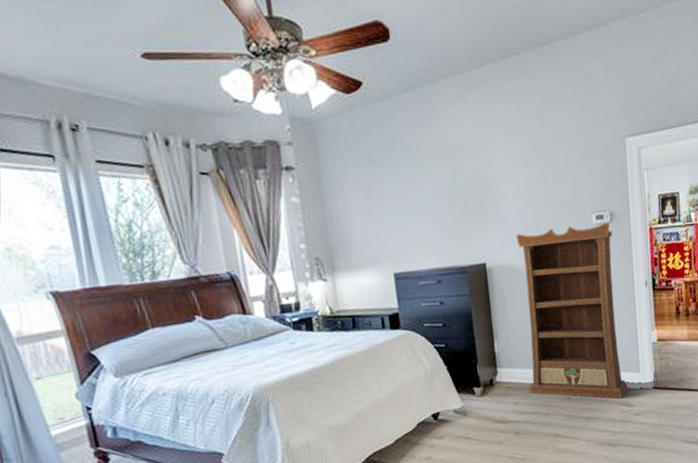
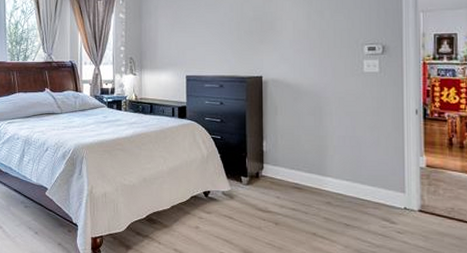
bookcase: present [515,222,627,399] -> none [291,54,390,214]

